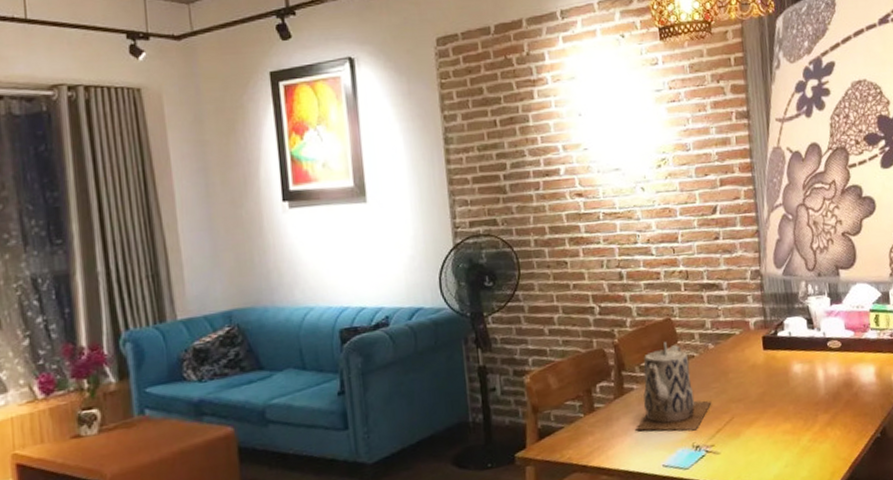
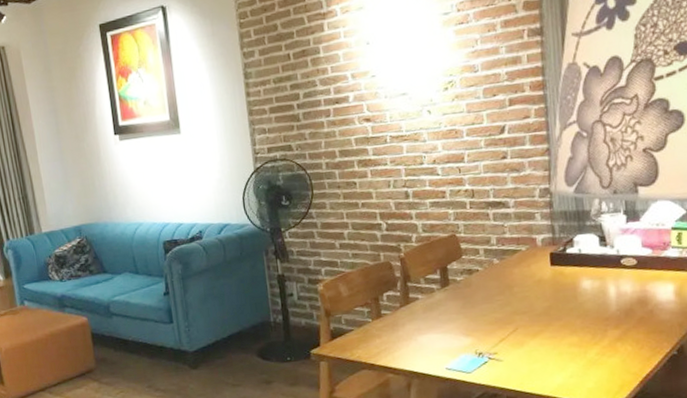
teapot: present [635,342,712,431] -> none [420,256,496,339]

